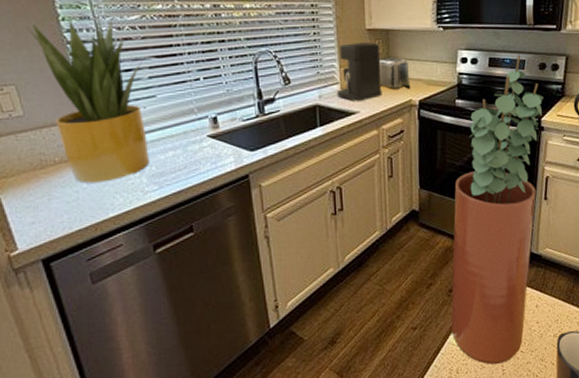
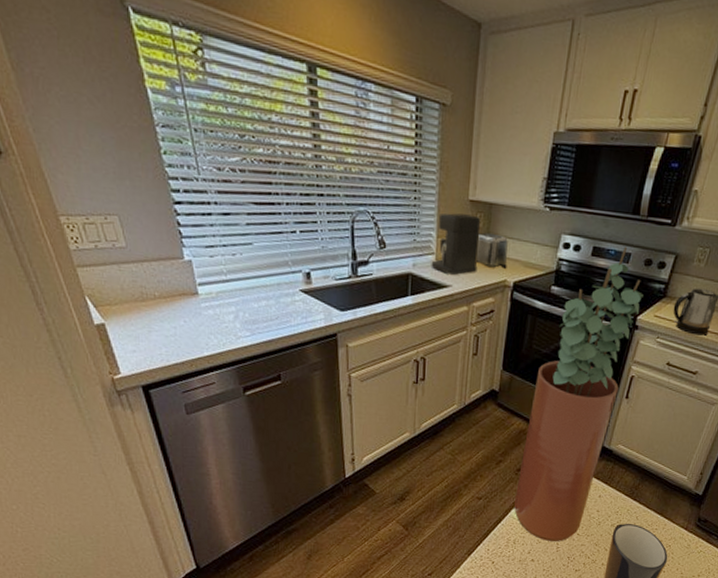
planter: present [25,15,150,184] -> none [128,152,243,322]

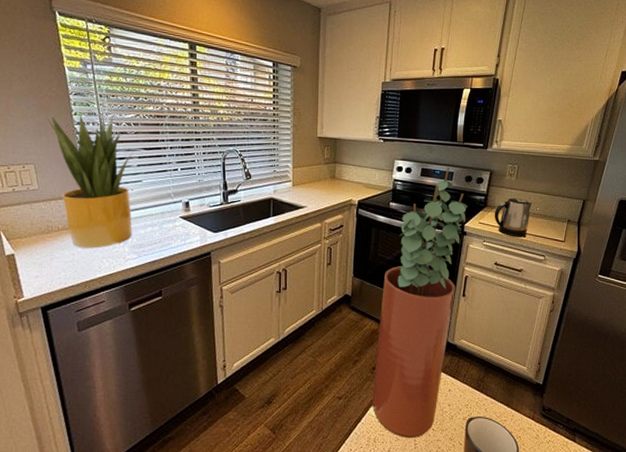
planter: none [128,152,243,322] -> present [46,112,134,249]
coffee maker: present [431,213,481,276] -> none [289,148,328,198]
toaster: present [477,232,508,269] -> none [326,162,352,190]

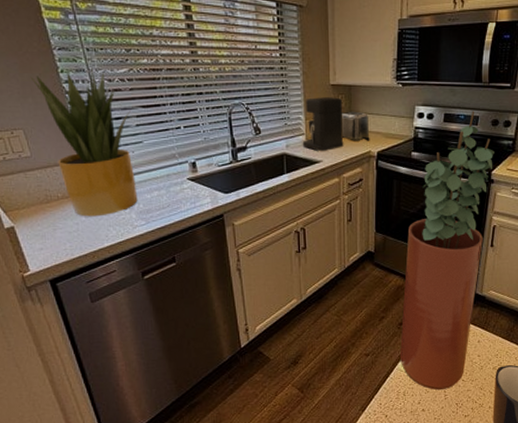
coffee maker: none [289,148,328,198] -> present [302,97,344,152]
toaster: none [326,162,352,190] -> present [342,111,370,141]

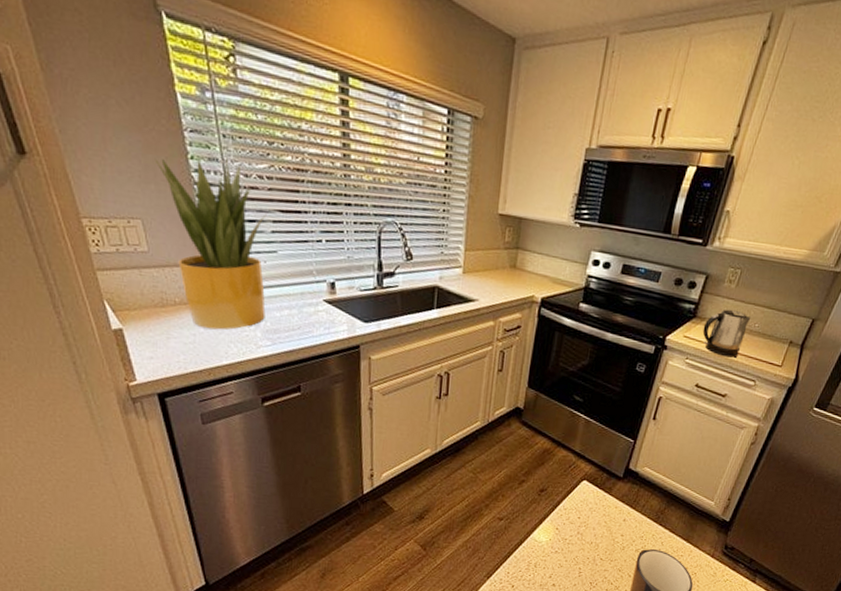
coffee maker: present [302,97,344,152] -> none [458,226,510,290]
toaster: present [342,111,370,141] -> none [504,247,537,284]
vase: present [399,111,494,390] -> none [535,265,673,566]

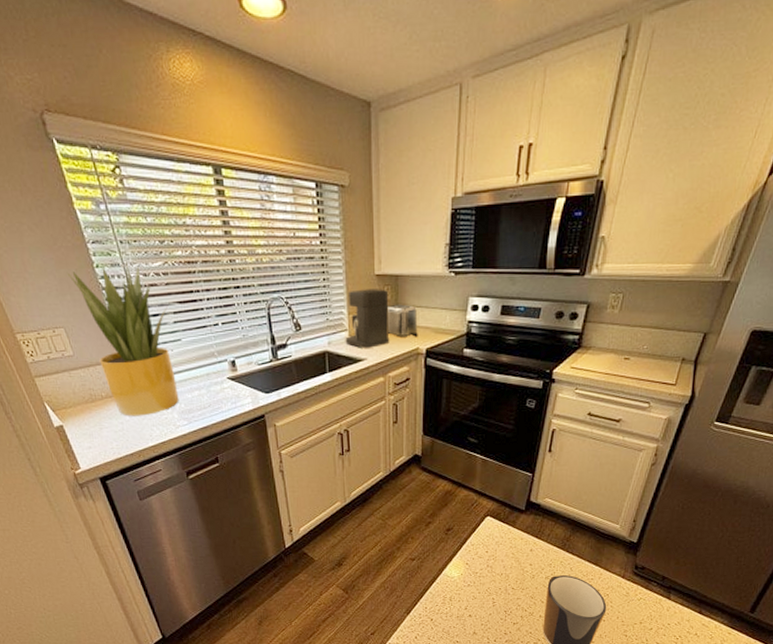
coffee maker: none [458,226,510,290] -> present [345,289,390,349]
toaster: none [504,247,537,284] -> present [388,304,418,338]
kettle: present [702,309,751,358] -> none [589,334,639,383]

